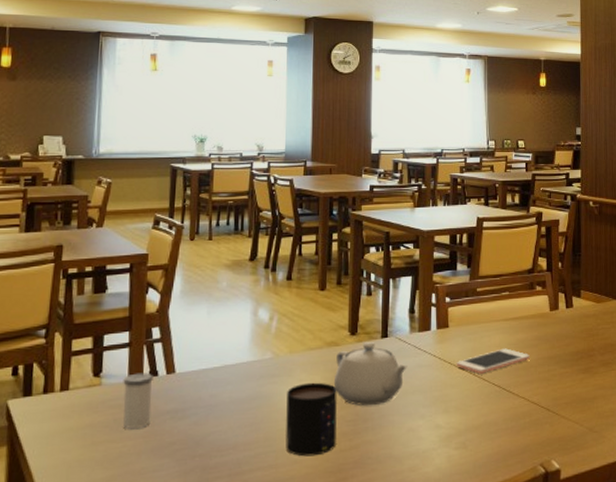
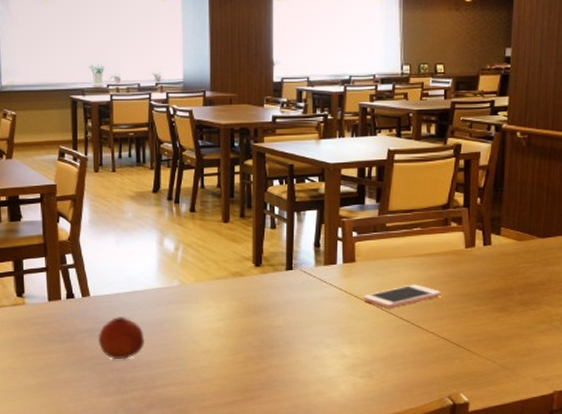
salt shaker: present [122,372,153,429] -> none [43,295,71,343]
fruit: none [181,394,232,444] -> present [98,317,145,360]
mug: present [285,382,337,457] -> none [195,310,243,376]
teapot: present [333,342,407,406] -> none [239,274,313,334]

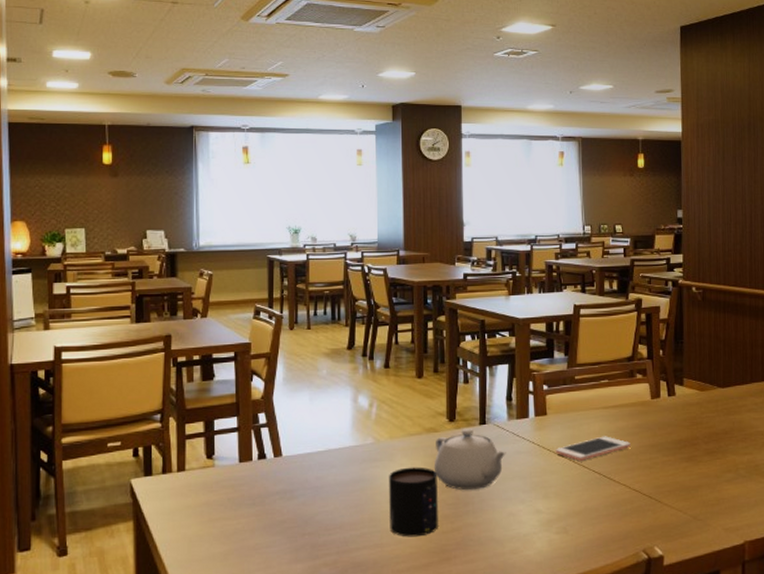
fruit: present [98,317,145,360] -> none [289,477,338,523]
mug: none [195,310,243,376] -> present [389,467,438,537]
teapot: none [239,274,313,334] -> present [434,429,506,491]

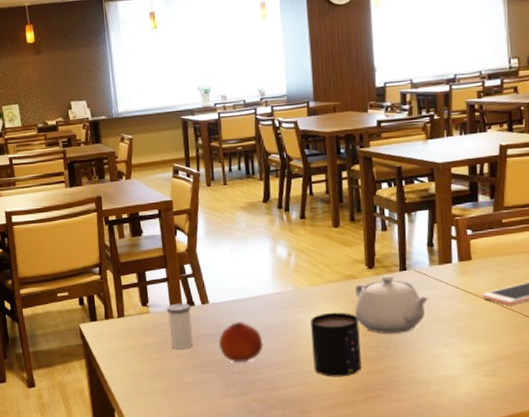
salt shaker: none [234,455,262,507] -> present [166,303,194,349]
fruit: none [289,477,338,523] -> present [218,322,263,363]

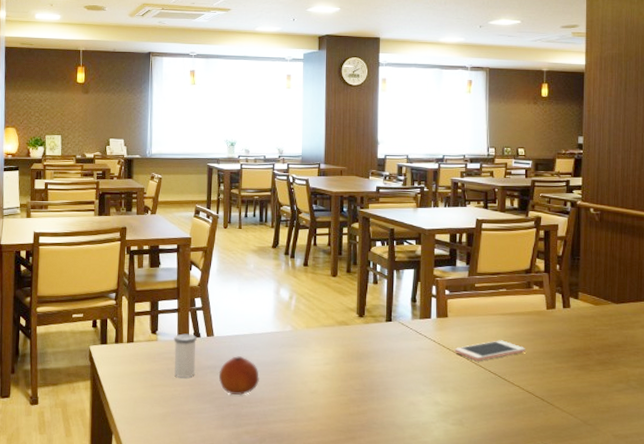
mug: present [311,312,362,377] -> none [303,354,347,416]
teapot: present [354,275,429,334] -> none [344,324,409,379]

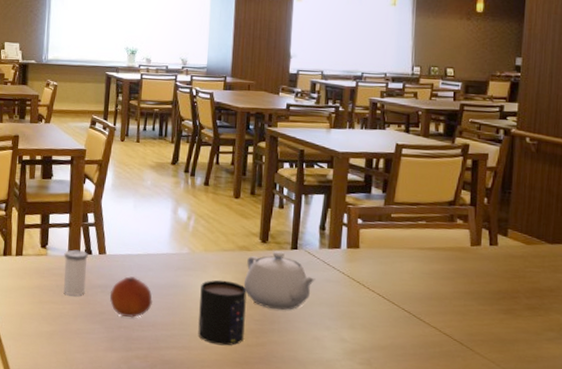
mug: none [303,354,347,416] -> present [198,280,247,346]
teapot: none [344,324,409,379] -> present [243,251,316,310]
cell phone: present [454,340,525,361] -> none [364,276,445,298]

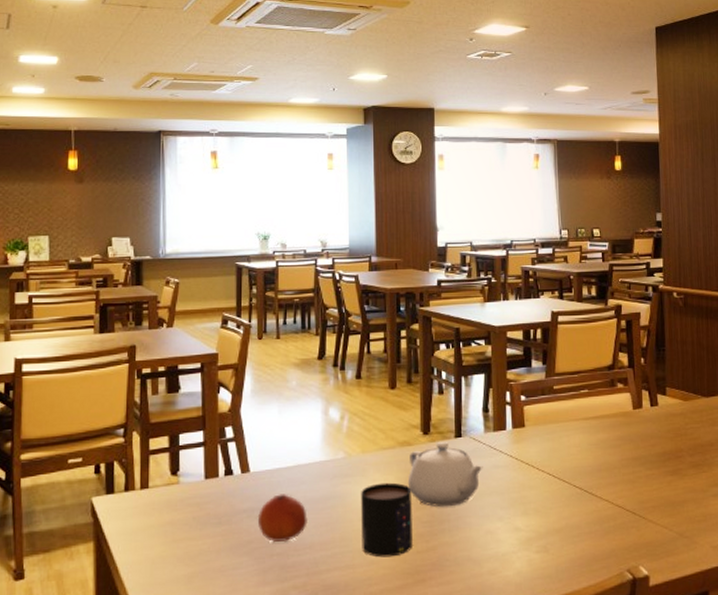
salt shaker: present [63,249,88,296] -> none [200,471,229,527]

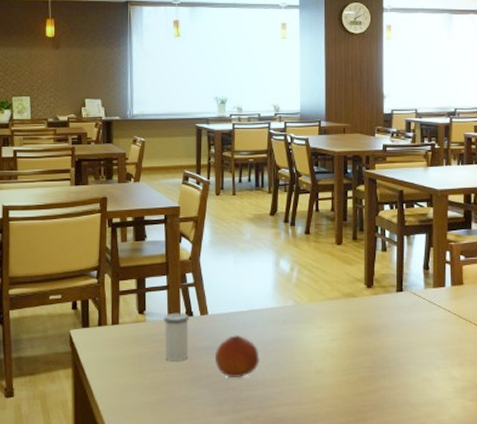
salt shaker: none [200,471,229,527] -> present [164,313,189,361]
mug: present [361,482,413,558] -> none [308,330,355,397]
teapot: present [407,442,483,508] -> none [351,295,423,355]

